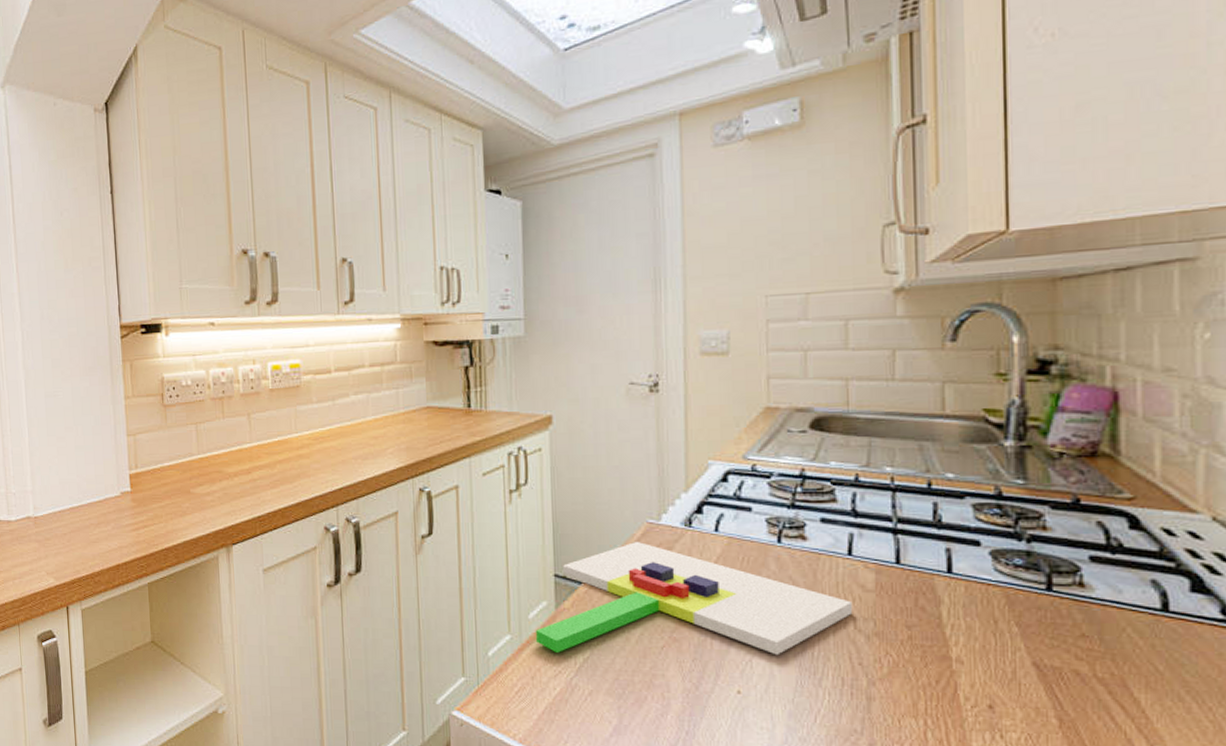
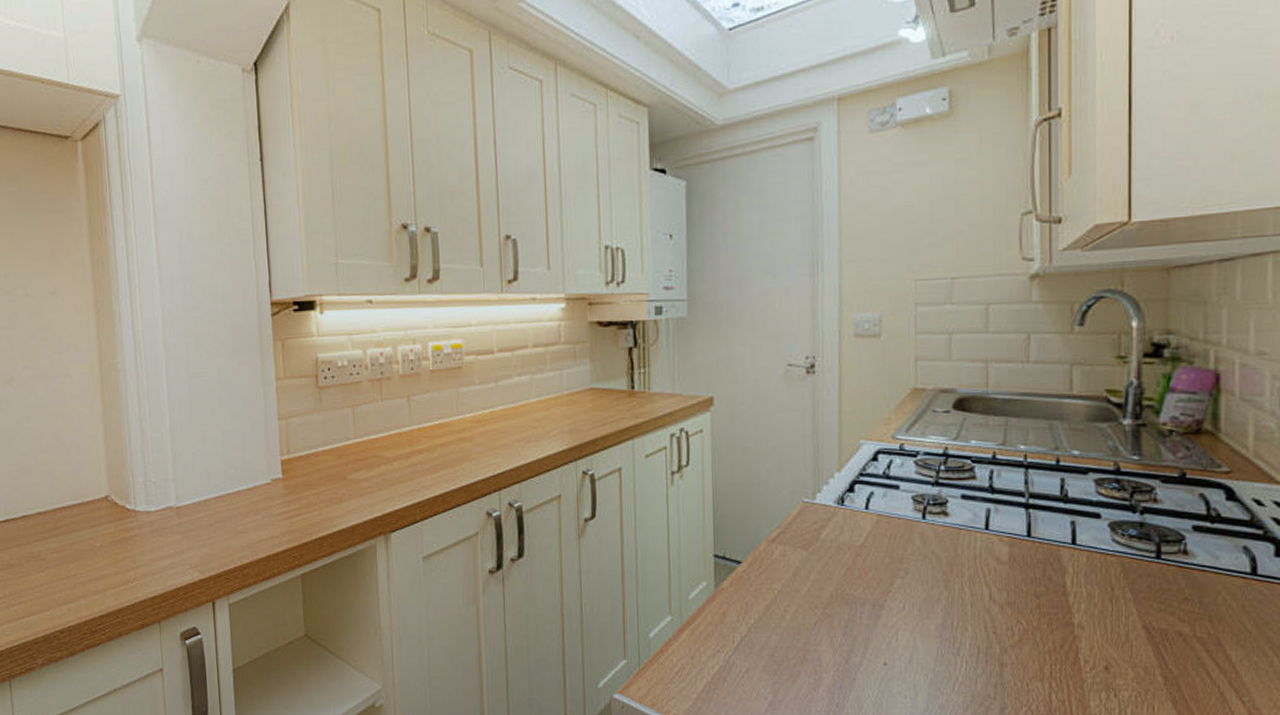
chopping board: present [536,542,853,656] -> none [696,521,989,632]

